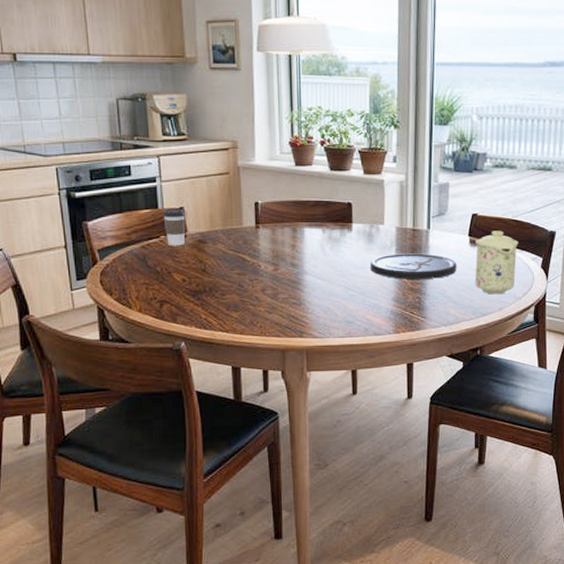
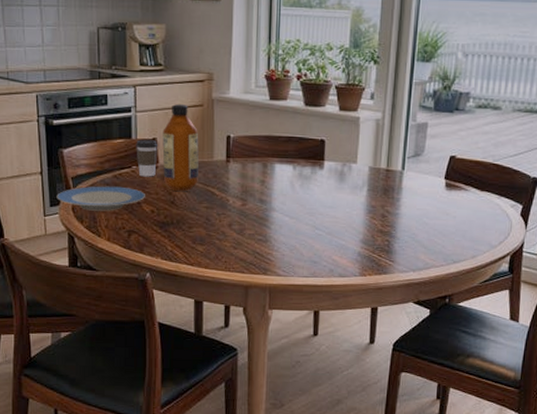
plate: none [83,257,176,283] -> present [56,186,145,211]
bottle: none [189,173,228,259] -> present [162,104,199,191]
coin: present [370,253,457,279] -> none [340,194,430,222]
mug: present [475,230,519,295] -> none [448,174,498,242]

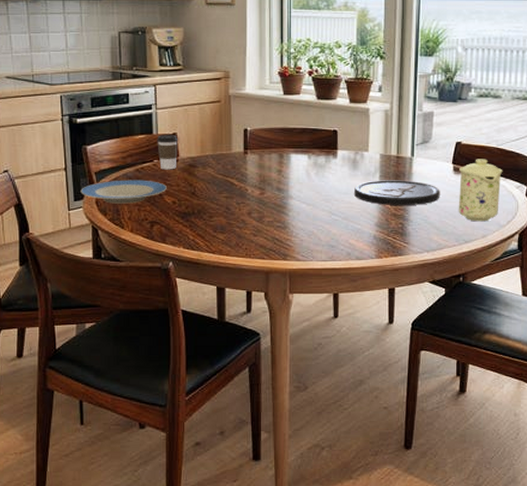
bottle: present [162,104,199,191] -> none [182,101,217,182]
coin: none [340,194,430,222] -> present [354,180,440,205]
mug: none [448,174,498,242] -> present [458,159,503,222]

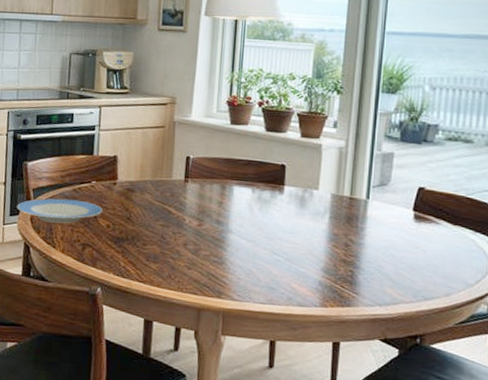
coffee cup: present [157,135,178,170] -> none [96,156,118,193]
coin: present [354,180,440,205] -> none [300,221,398,253]
mug: present [458,159,503,222] -> none [417,207,473,279]

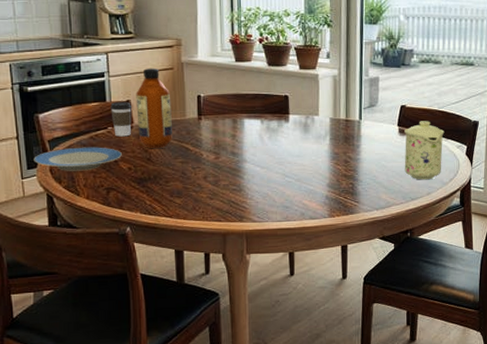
coffee cup: none [96,156,118,193] -> present [110,102,132,137]
bottle: none [121,125,159,208] -> present [136,69,172,148]
mug: none [417,207,473,279] -> present [404,121,445,180]

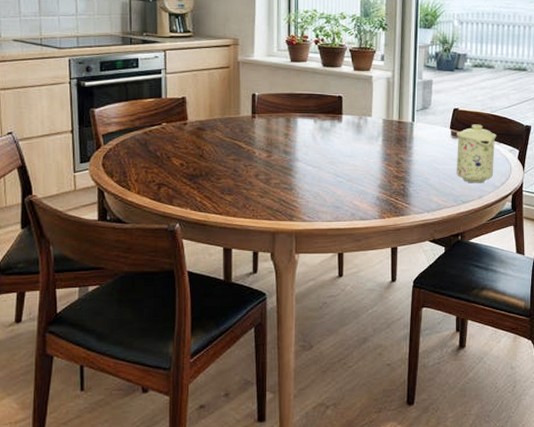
plate: present [33,147,122,171] -> none [87,142,175,166]
coffee cup: present [110,102,132,137] -> none [166,99,186,133]
bottle: present [136,69,172,148] -> none [191,67,226,145]

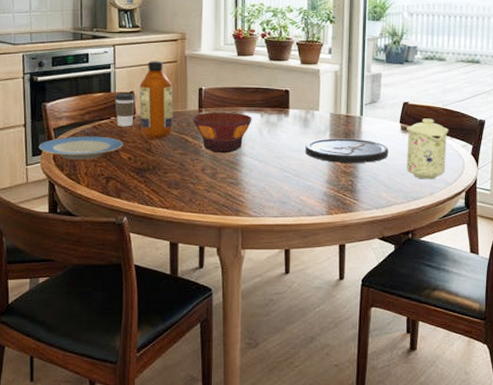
plate: none [87,142,175,166] -> present [39,136,123,159]
coffee cup: none [166,99,186,133] -> present [114,93,135,127]
bottle: none [191,67,226,145] -> present [139,61,173,139]
bowl: none [246,117,306,159] -> present [193,112,252,154]
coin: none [358,144,439,168] -> present [305,138,389,163]

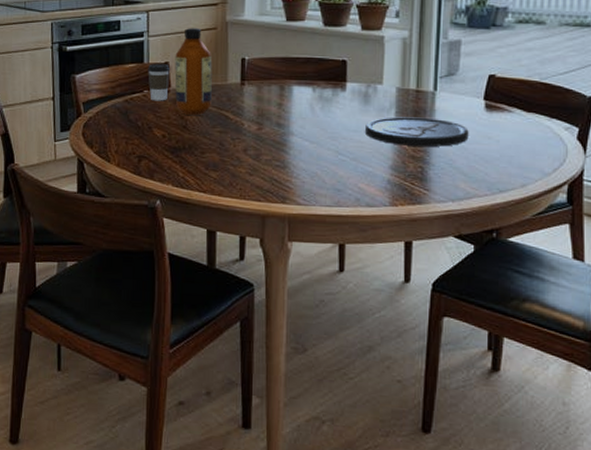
plate: present [39,136,123,159] -> none [67,110,157,136]
bowl: present [193,112,252,154] -> none [234,85,303,133]
mug: present [406,118,449,180] -> none [491,94,548,169]

